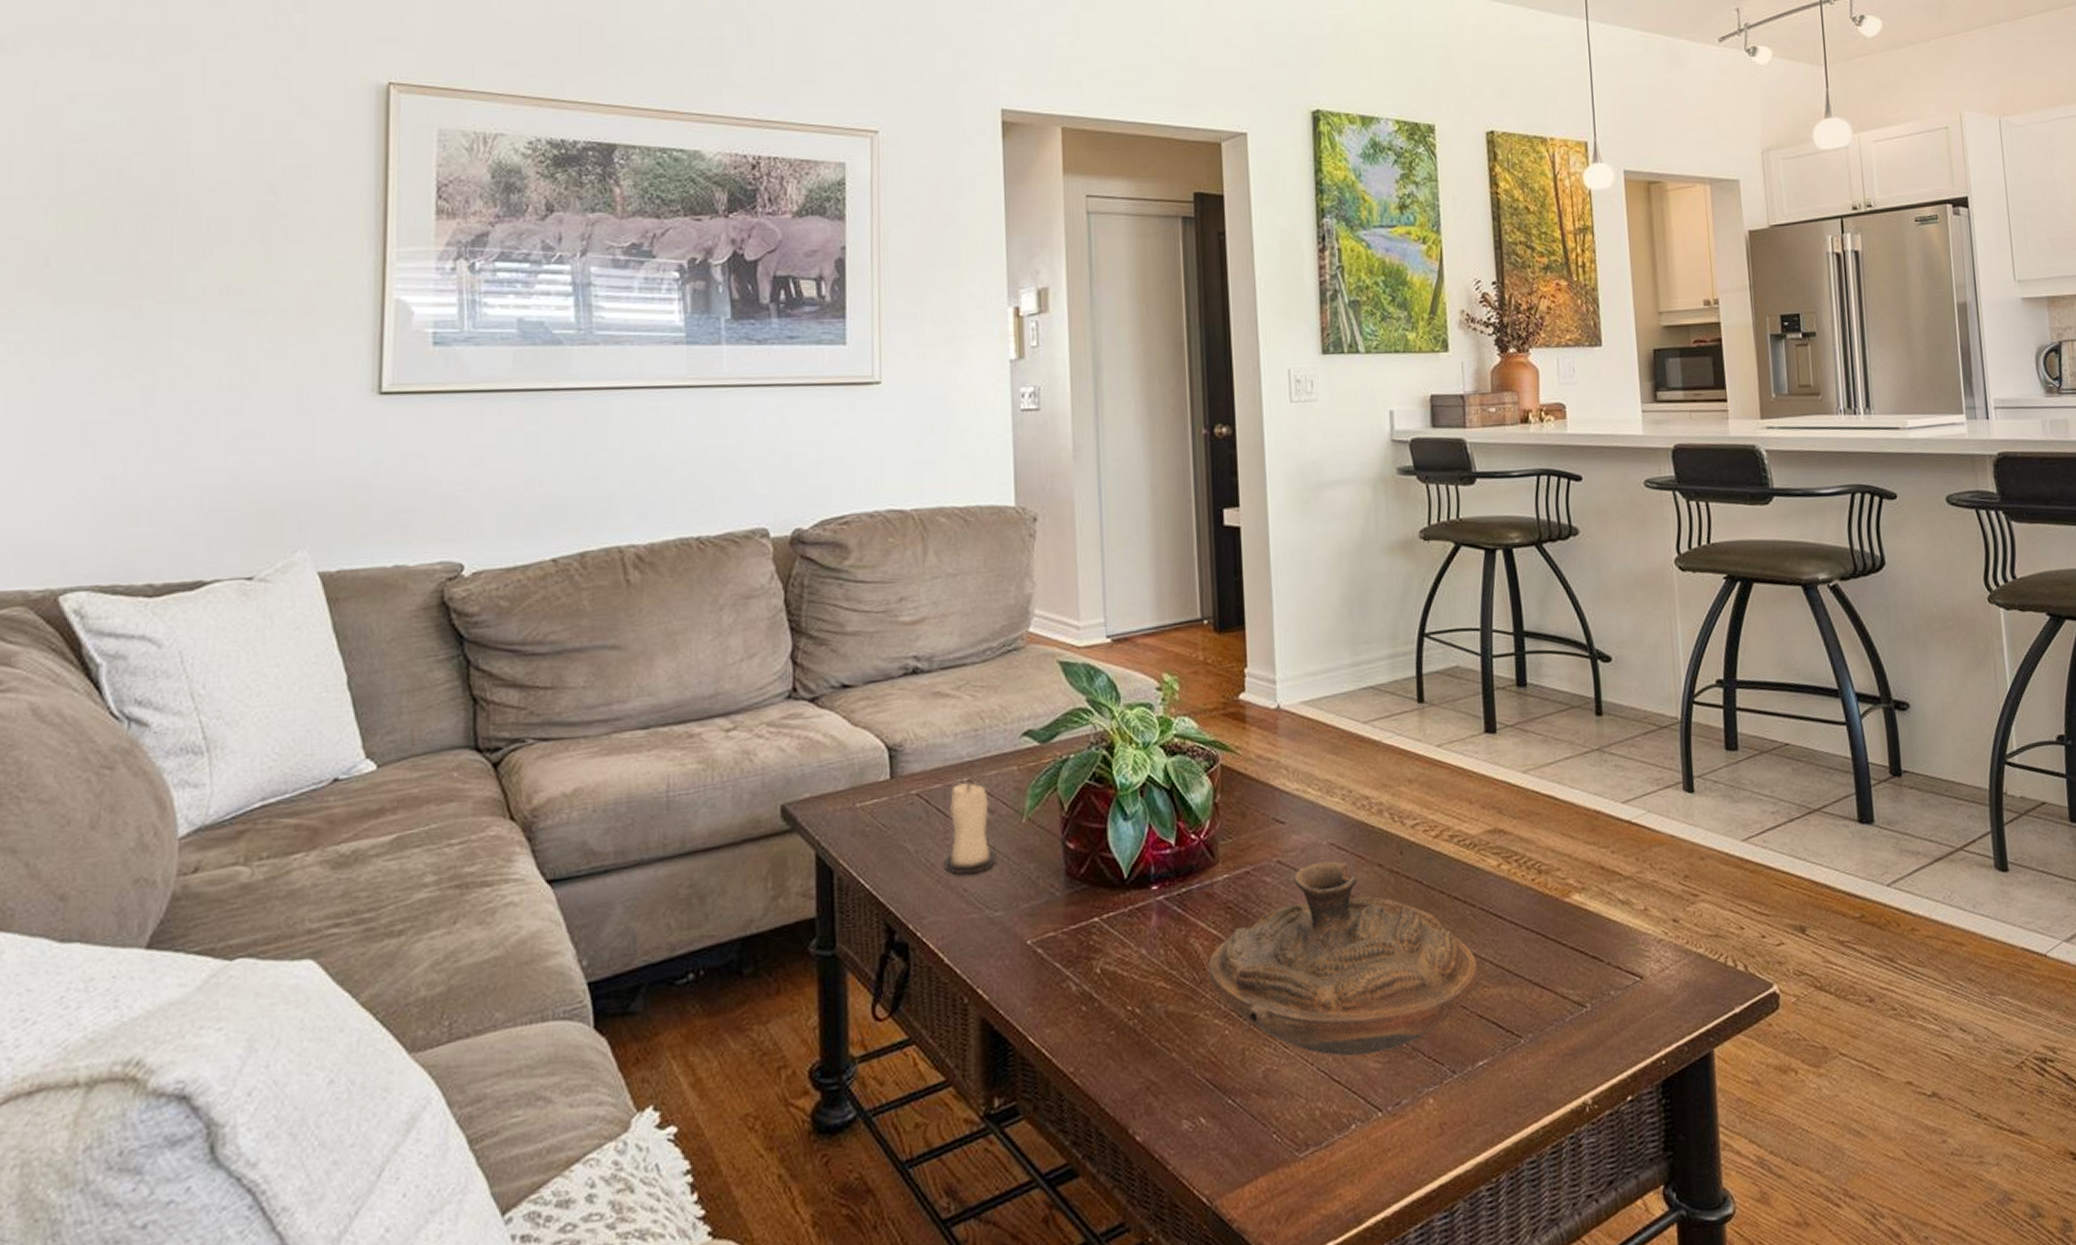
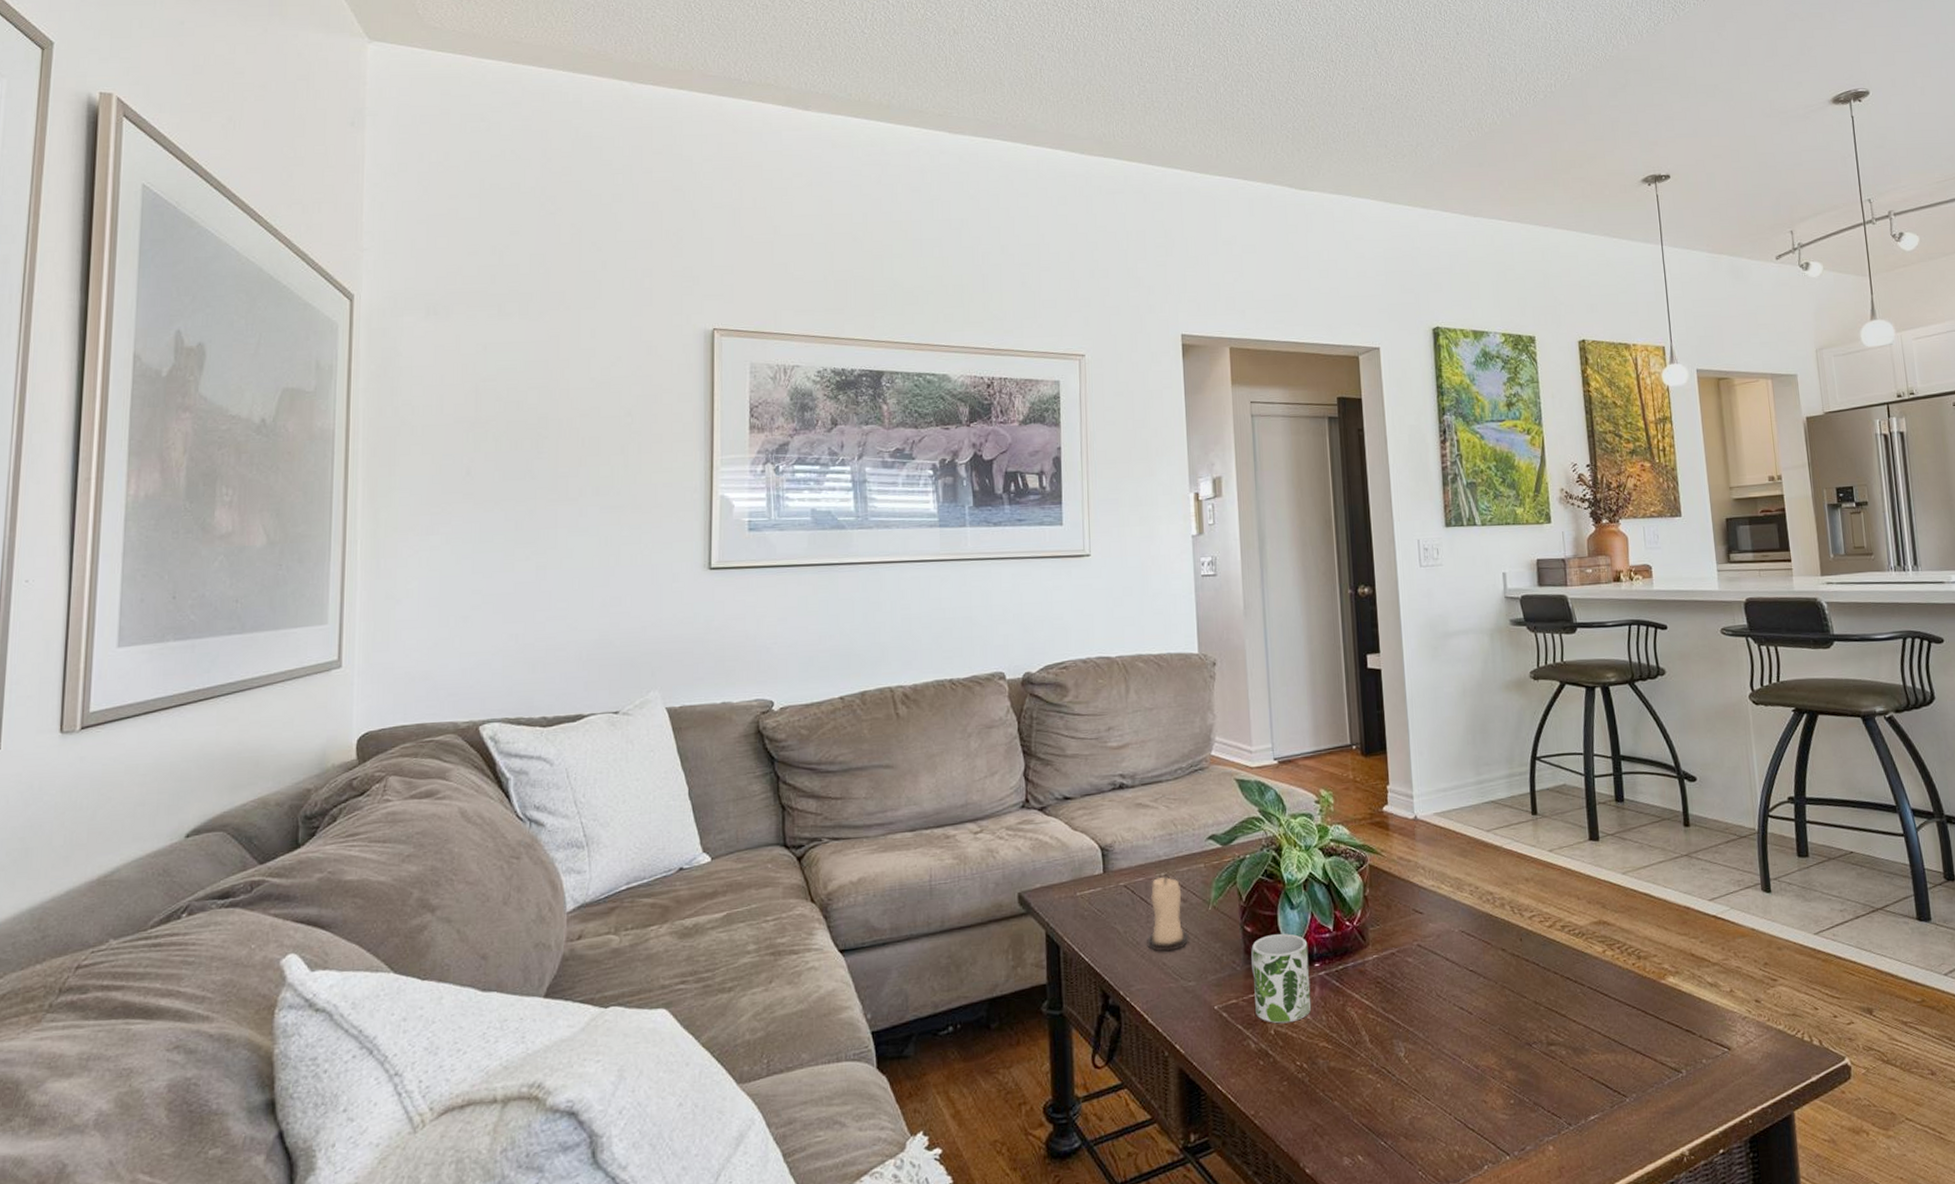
mug: none [1074,850,1147,961] -> present [1251,933,1312,1024]
decorative bowl: present [1209,861,1479,1057] -> none [1362,945,1589,1109]

